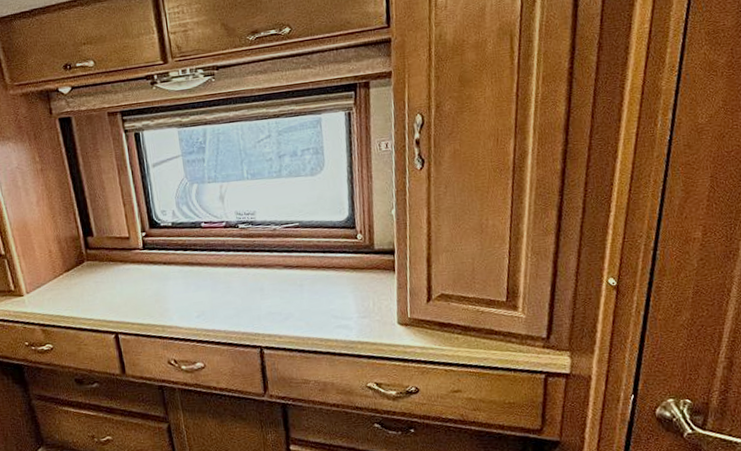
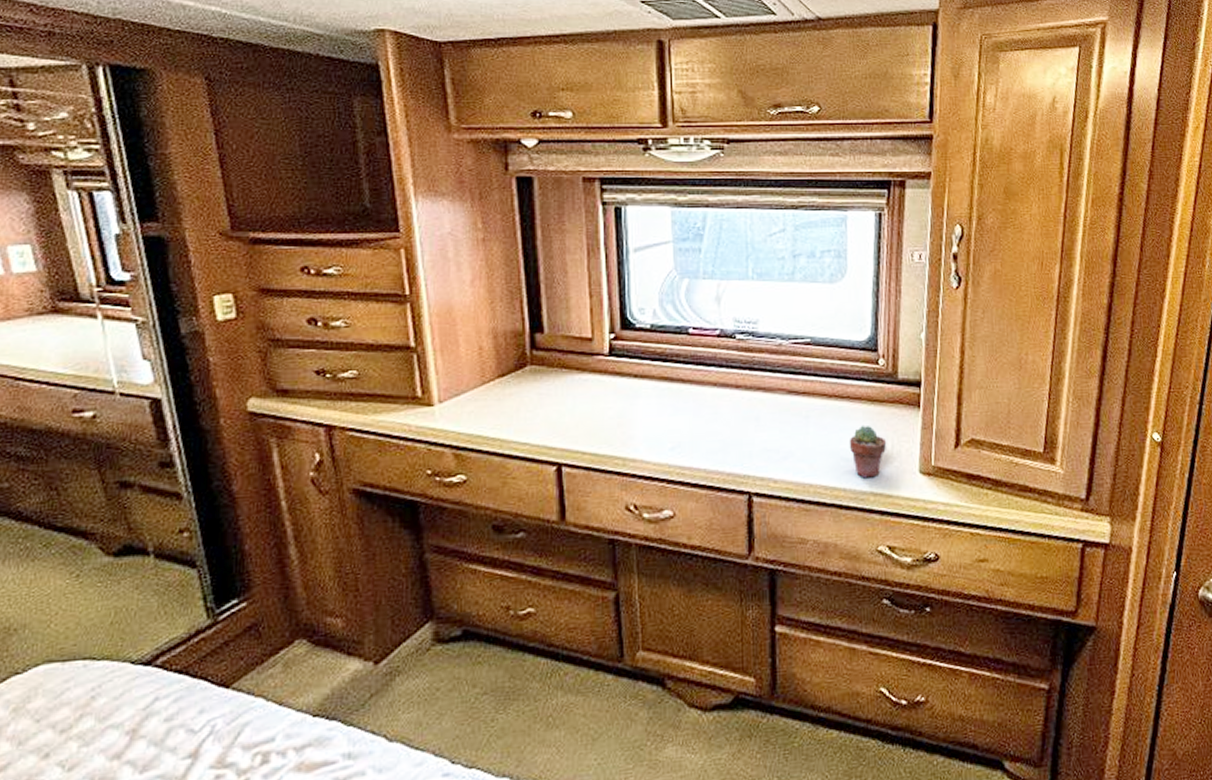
potted succulent: none [337,288,369,331] -> present [849,425,887,478]

